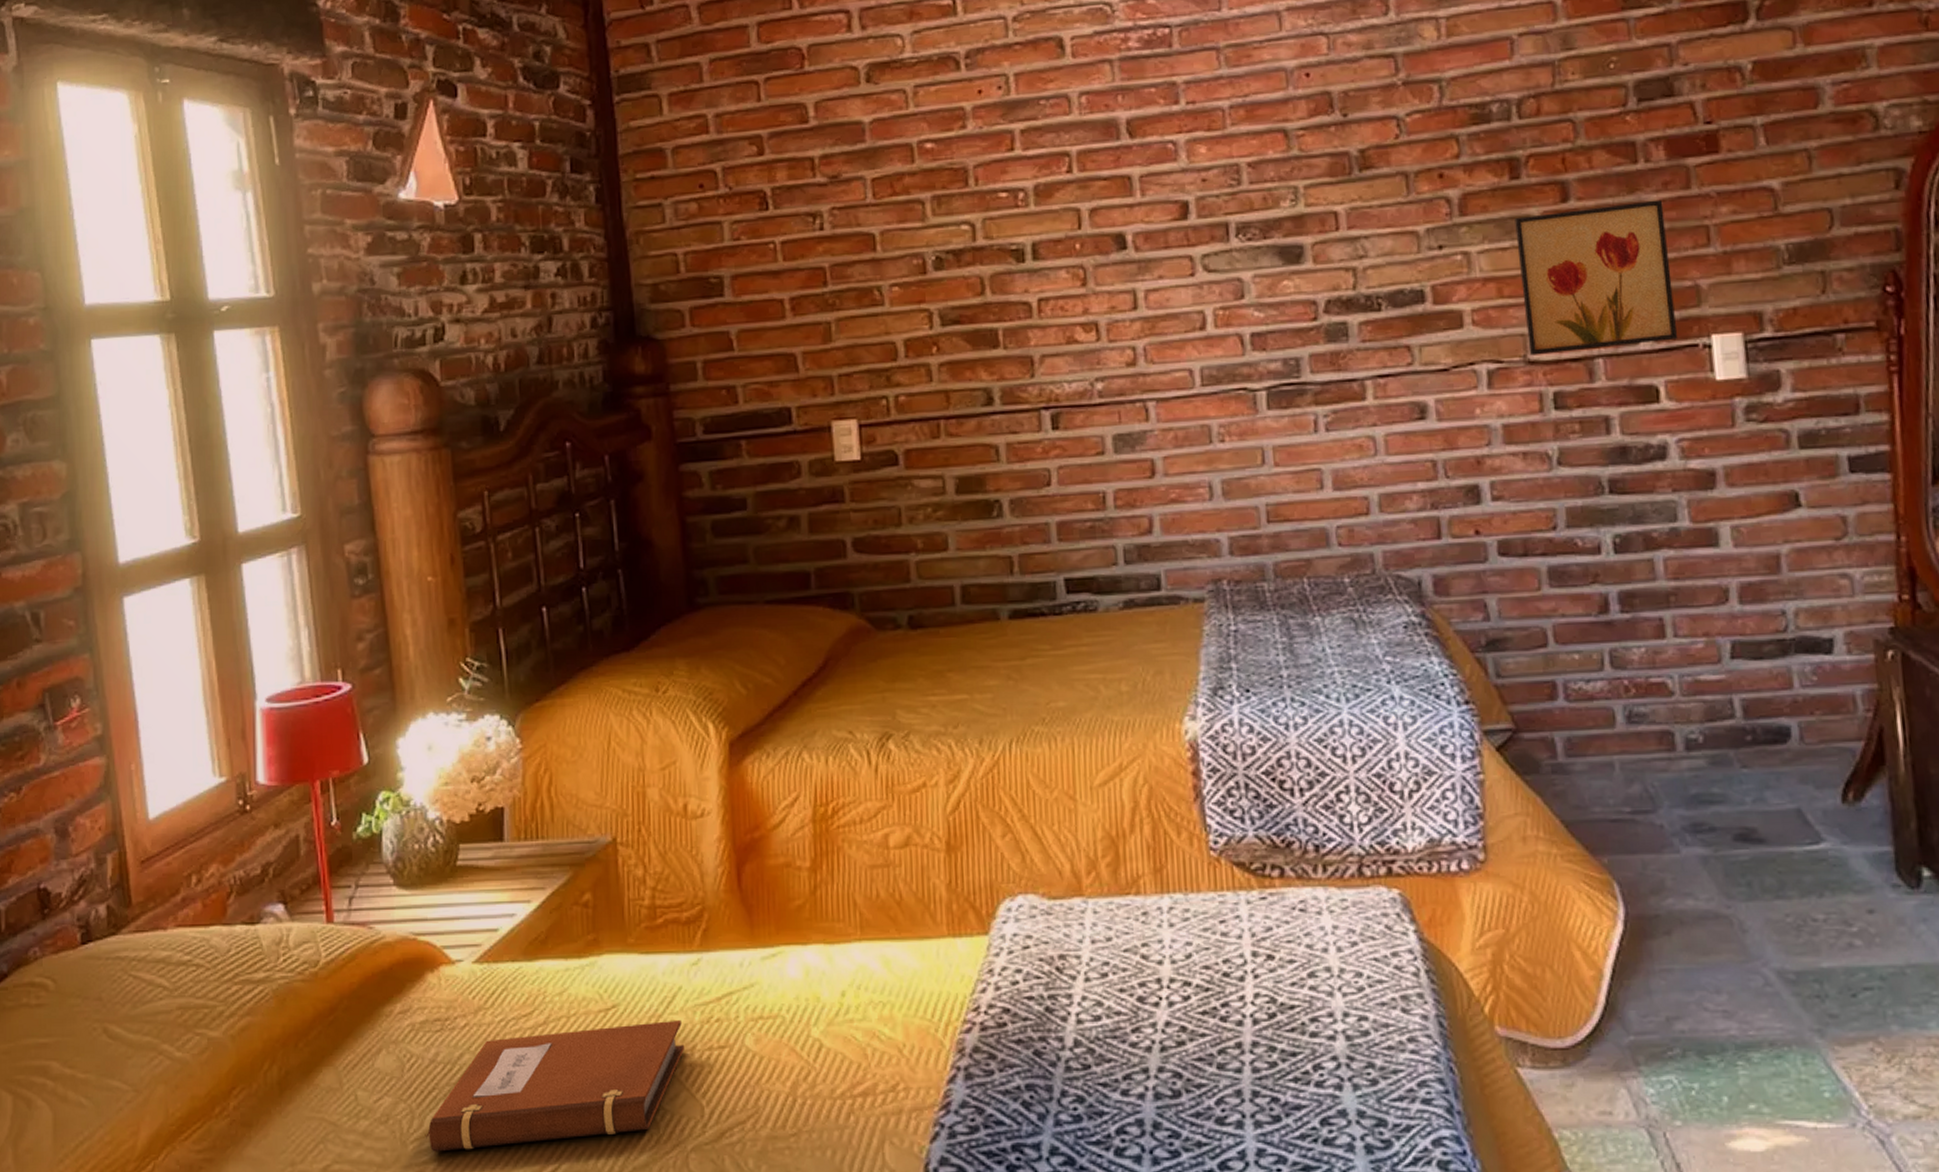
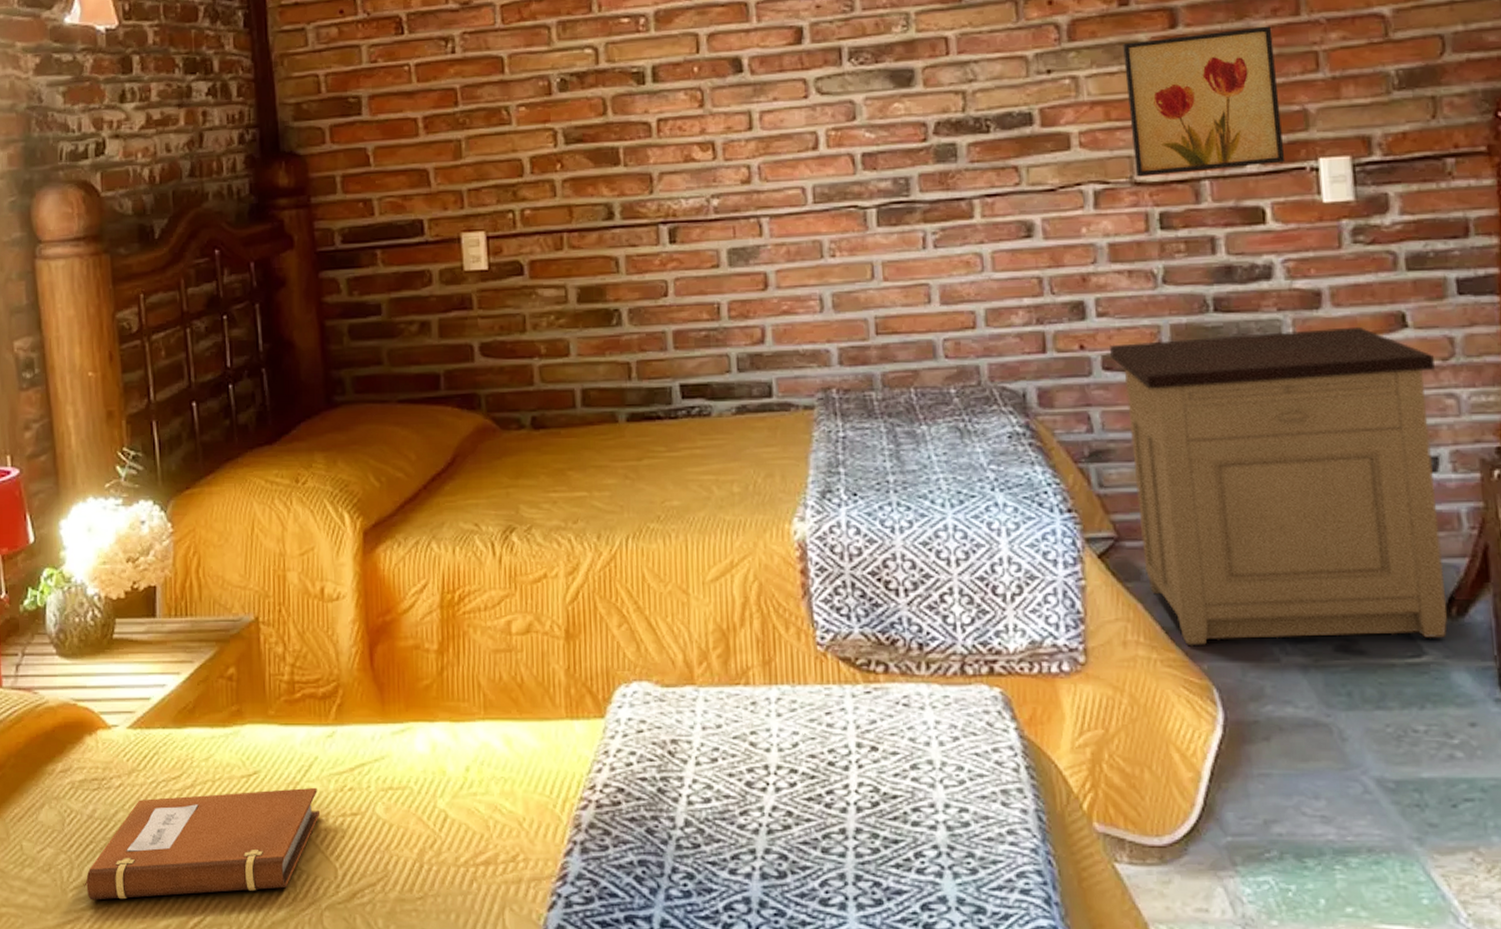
nightstand: none [1505,506,1845,840] -> present [1110,326,1448,646]

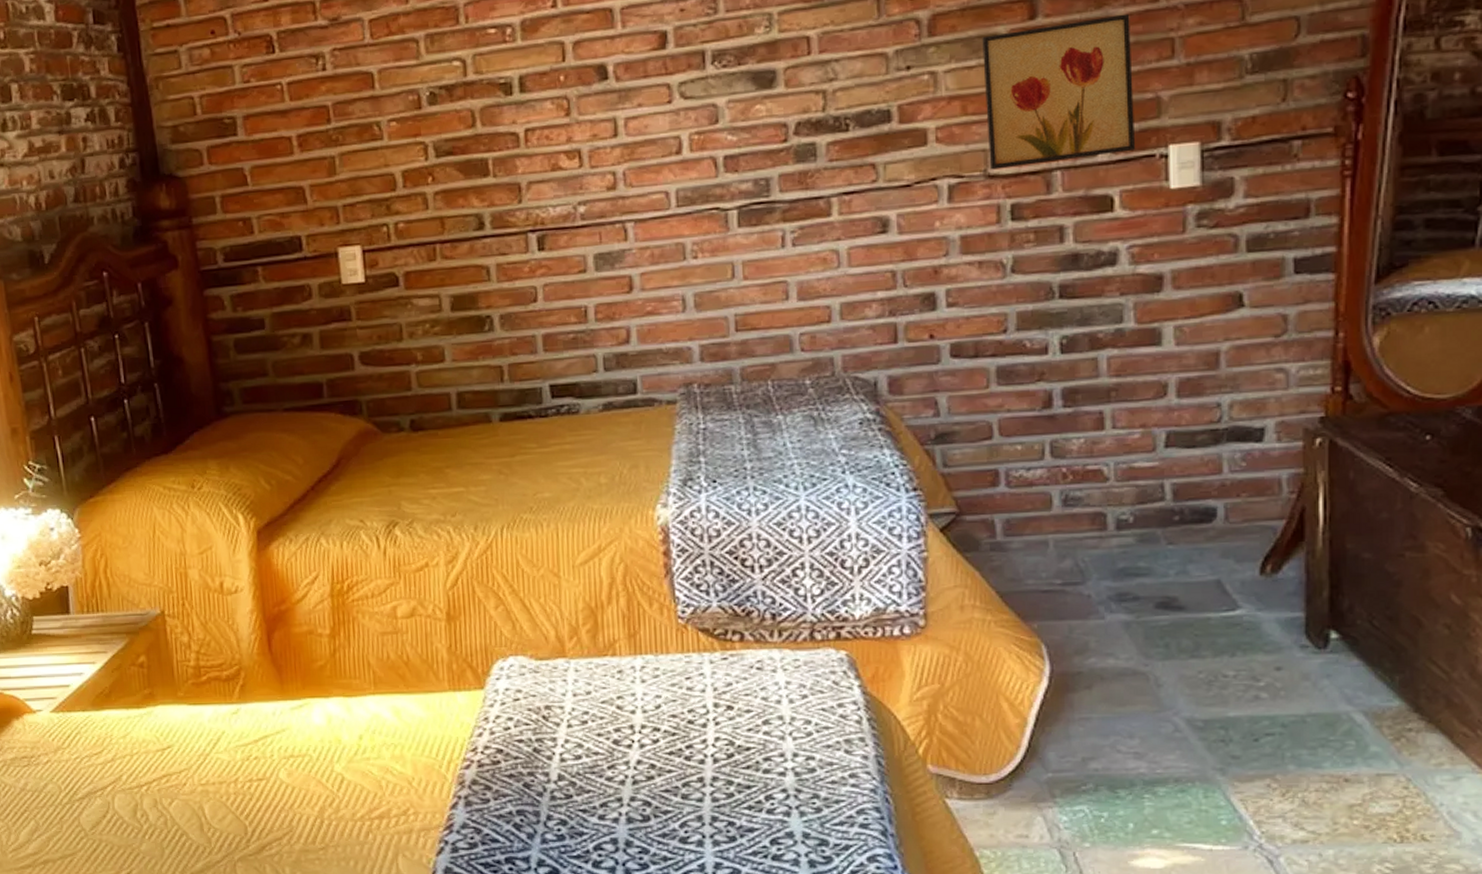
notebook: present [84,787,321,900] -> none [21,757,230,860]
nightstand: present [1110,326,1448,646] -> none [958,307,1267,608]

